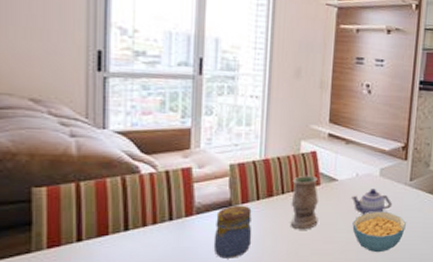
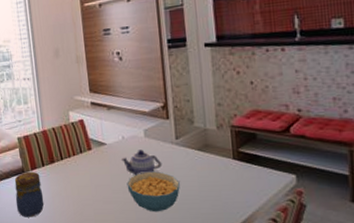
vase: present [291,175,318,230] -> none [67,141,96,192]

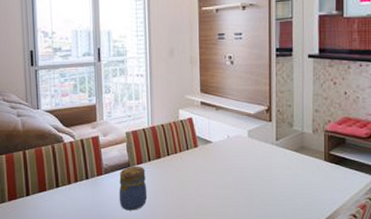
teapot: present [121,149,163,176] -> none [225,149,262,173]
cereal bowl: present [127,171,180,212] -> none [228,169,276,208]

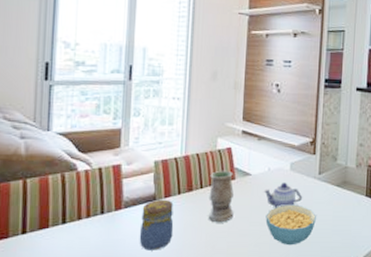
vase: none [175,138,199,187] -> present [209,170,234,223]
teapot: none [225,149,262,173] -> present [264,182,303,208]
cereal bowl: none [228,169,276,208] -> present [265,204,316,246]

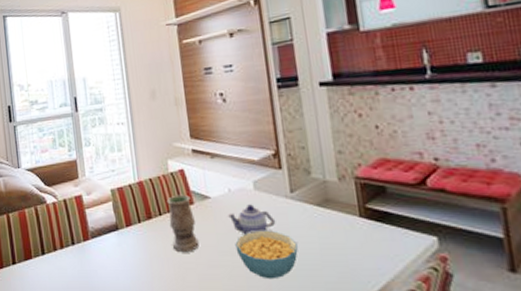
jar: present [139,199,174,251] -> none [107,228,141,282]

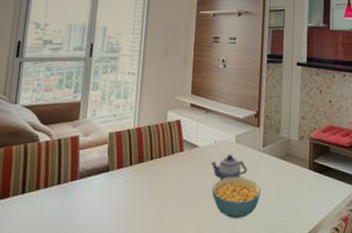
vase: present [166,194,199,253] -> none [158,142,182,195]

